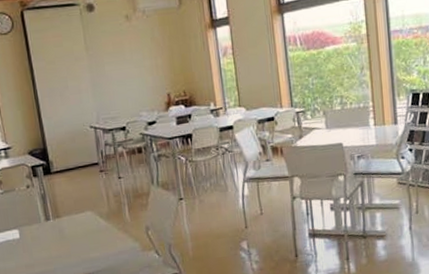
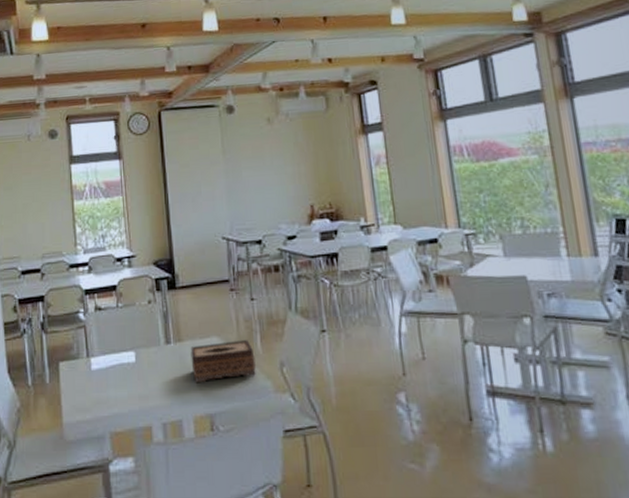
tissue box: none [68,212,126,250] -> present [190,340,256,383]

